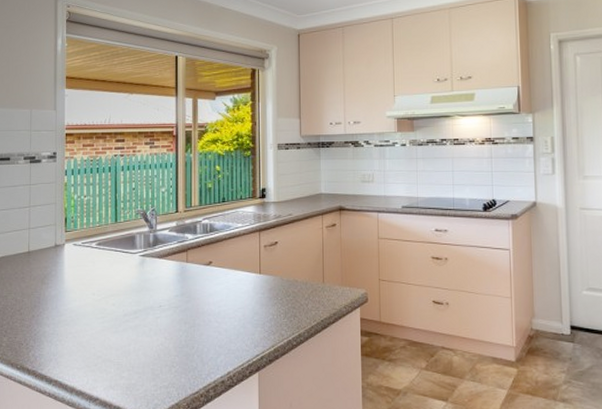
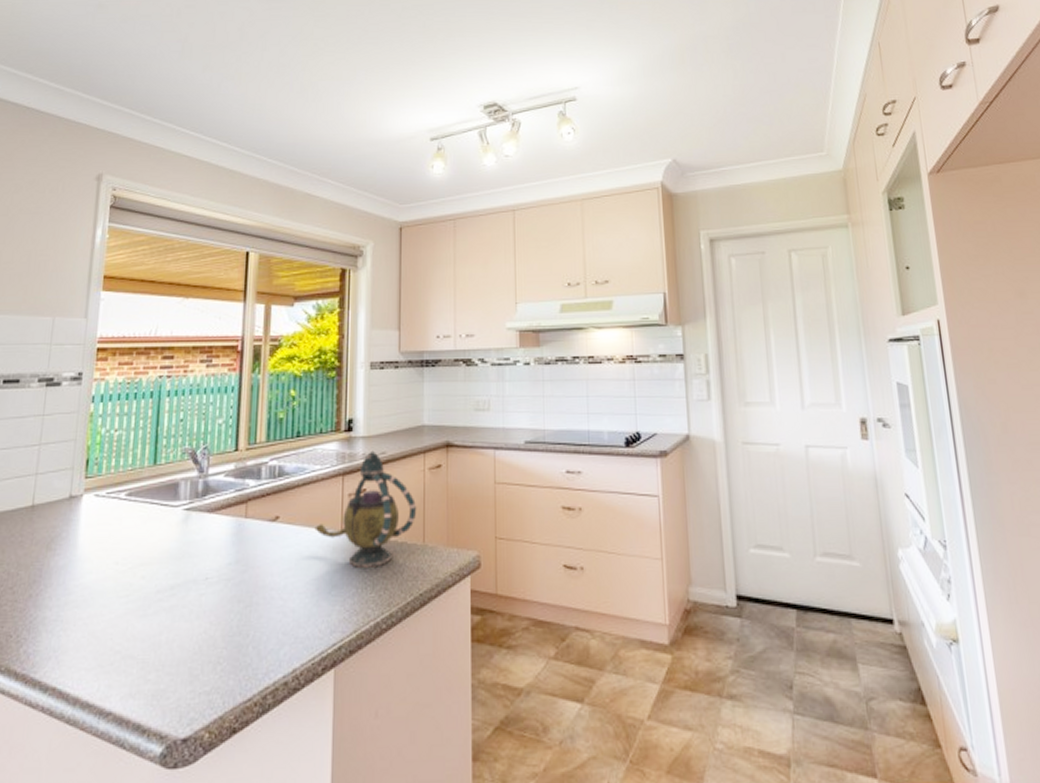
teapot: none [239,212,318,300] -> present [314,450,417,568]

